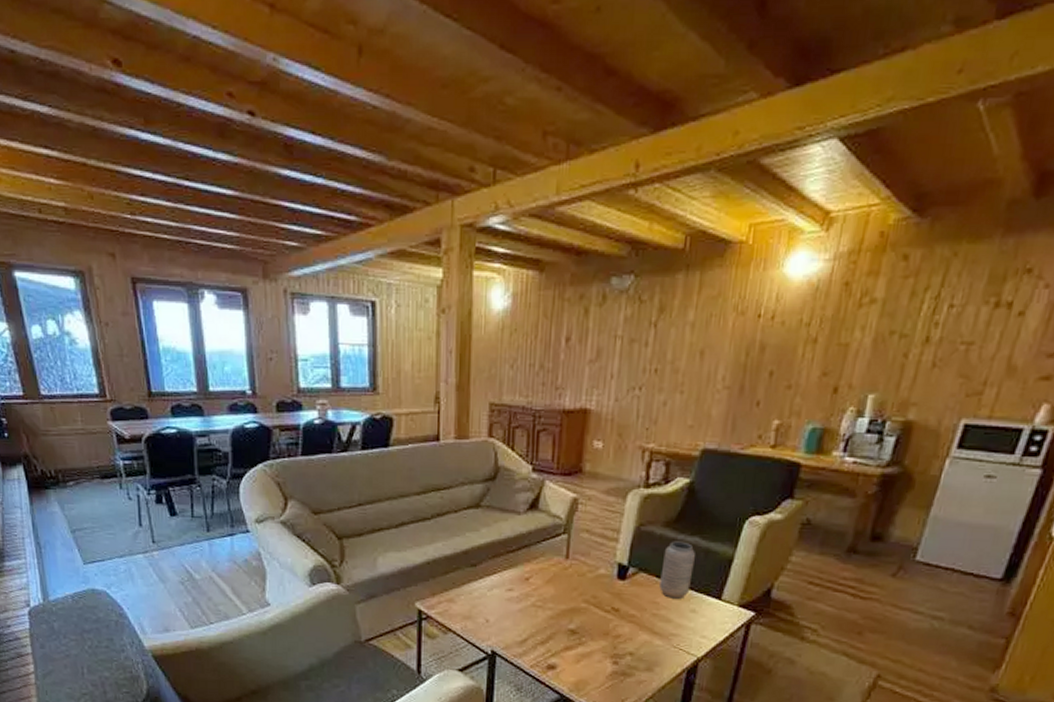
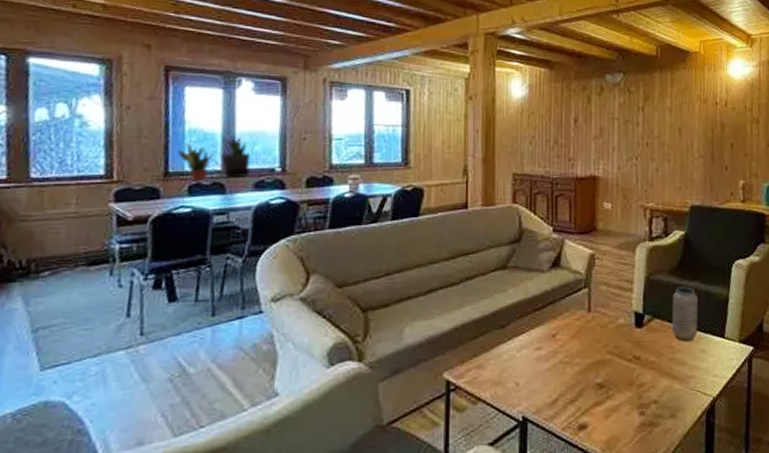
potted plant: none [155,361,190,403] -> present [176,142,216,182]
planter: none [195,356,224,399] -> present [222,136,251,177]

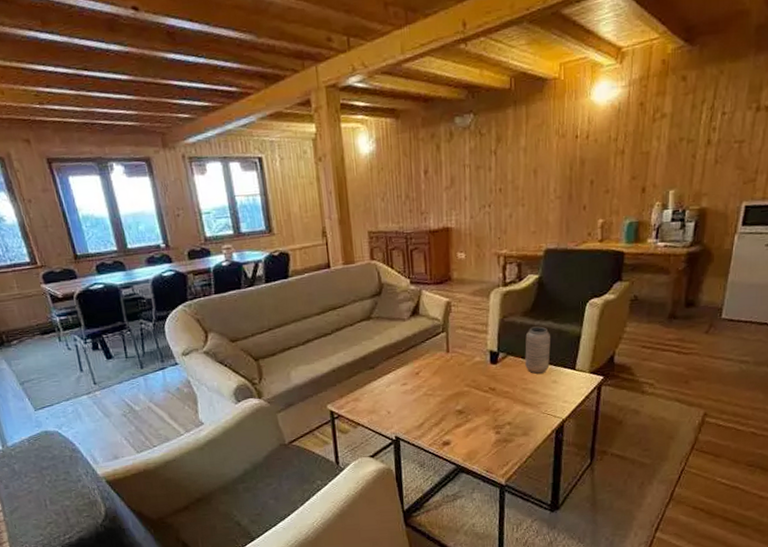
potted plant: present [176,142,216,182] -> none [78,227,109,262]
planter: present [222,136,251,177] -> none [112,219,141,256]

